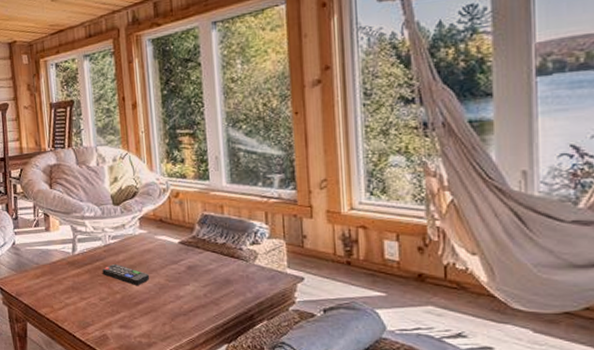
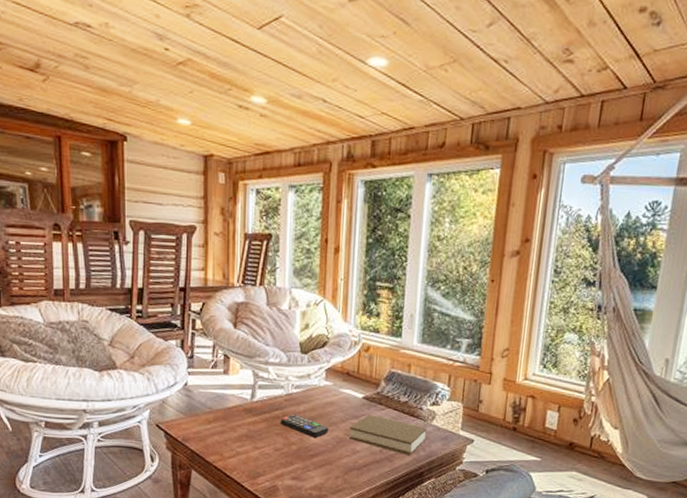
book: none [169,259,252,299] -> present [349,415,427,456]

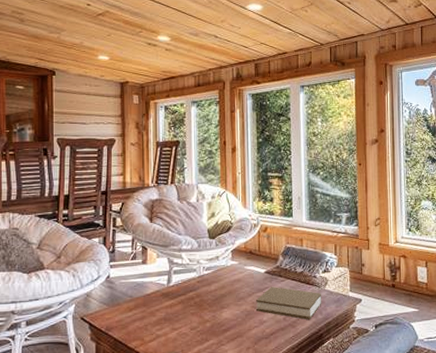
remote control: present [280,414,329,438] -> none [195,293,238,313]

